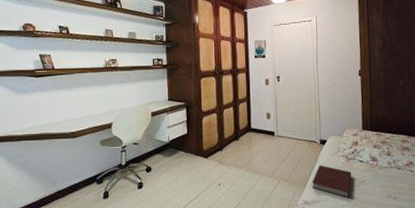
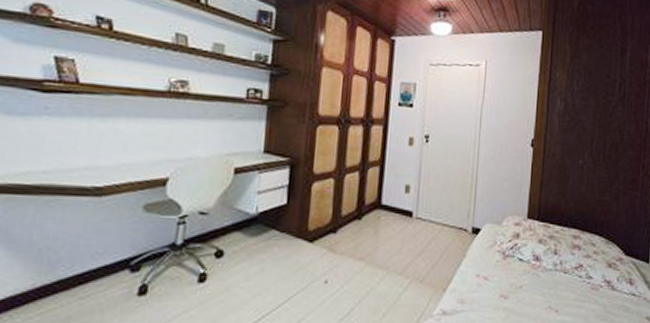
notebook: present [312,165,352,198] -> none [454,262,508,309]

